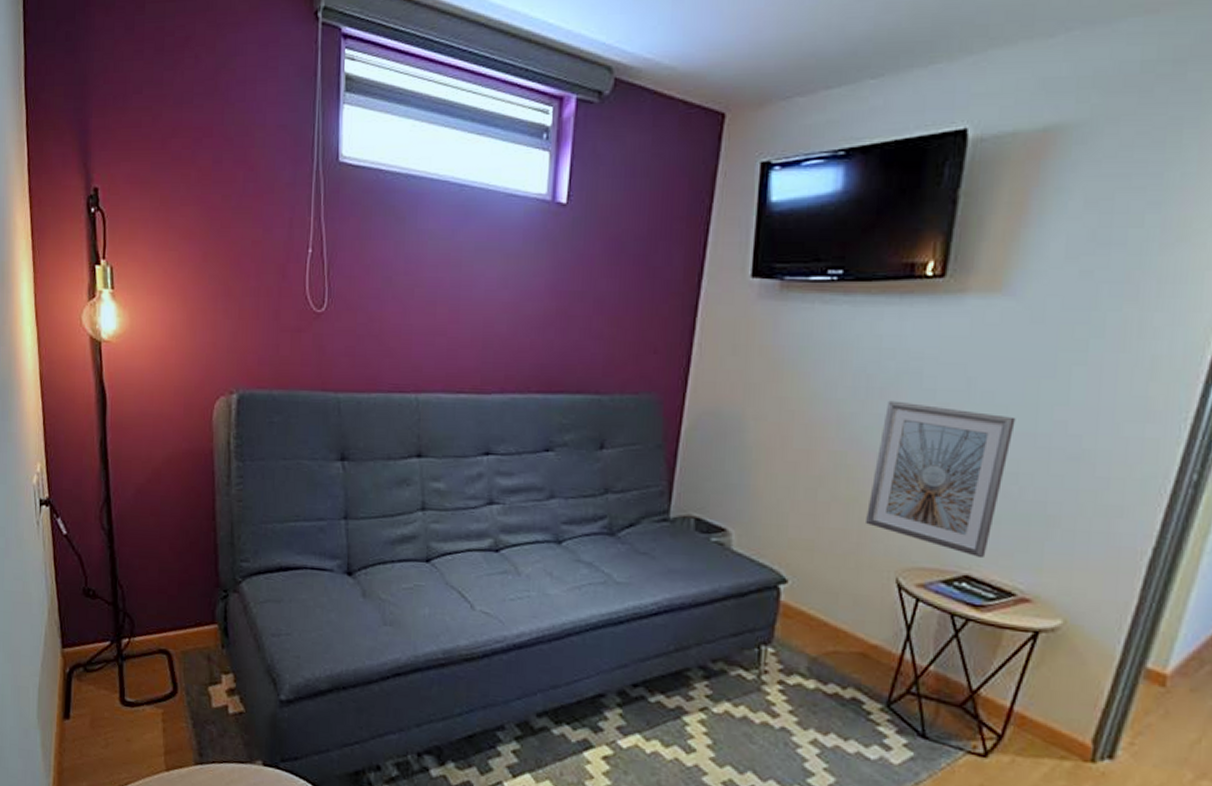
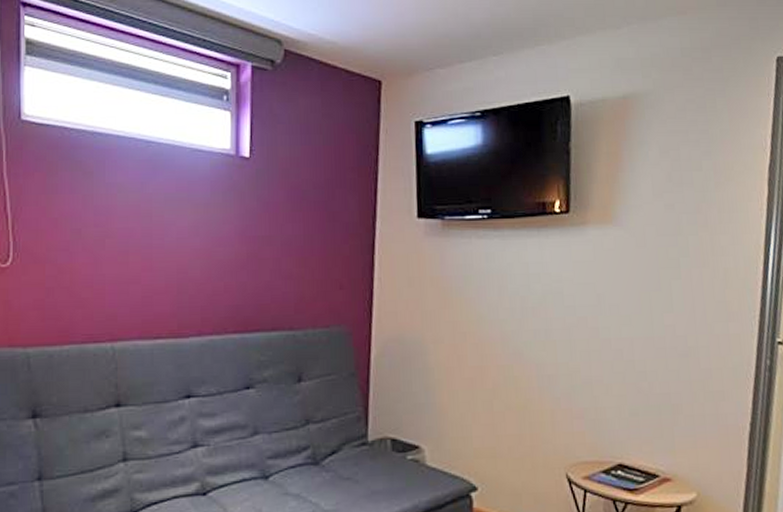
picture frame: present [866,400,1016,559] -> none [535,317,638,448]

